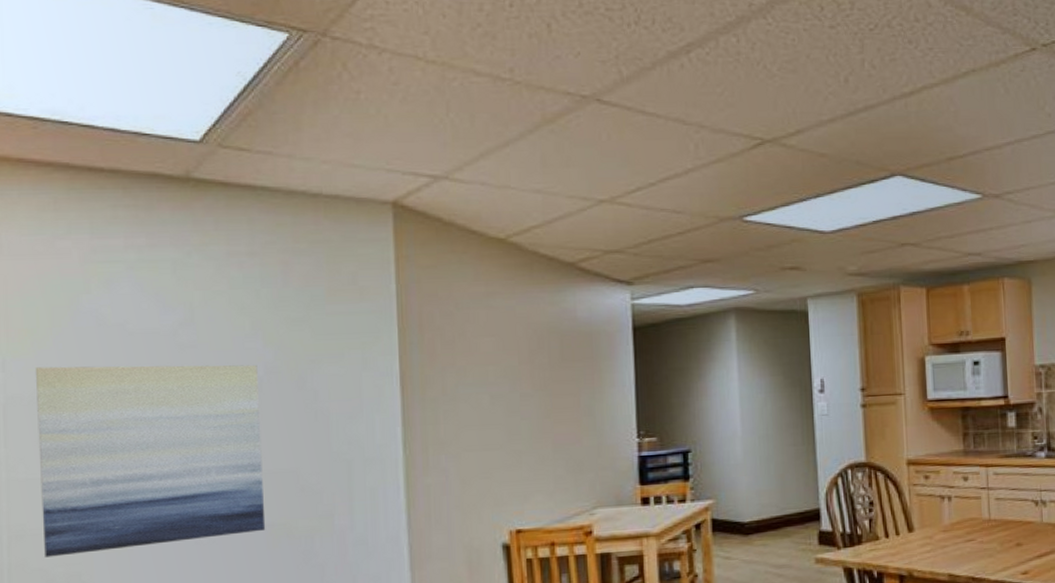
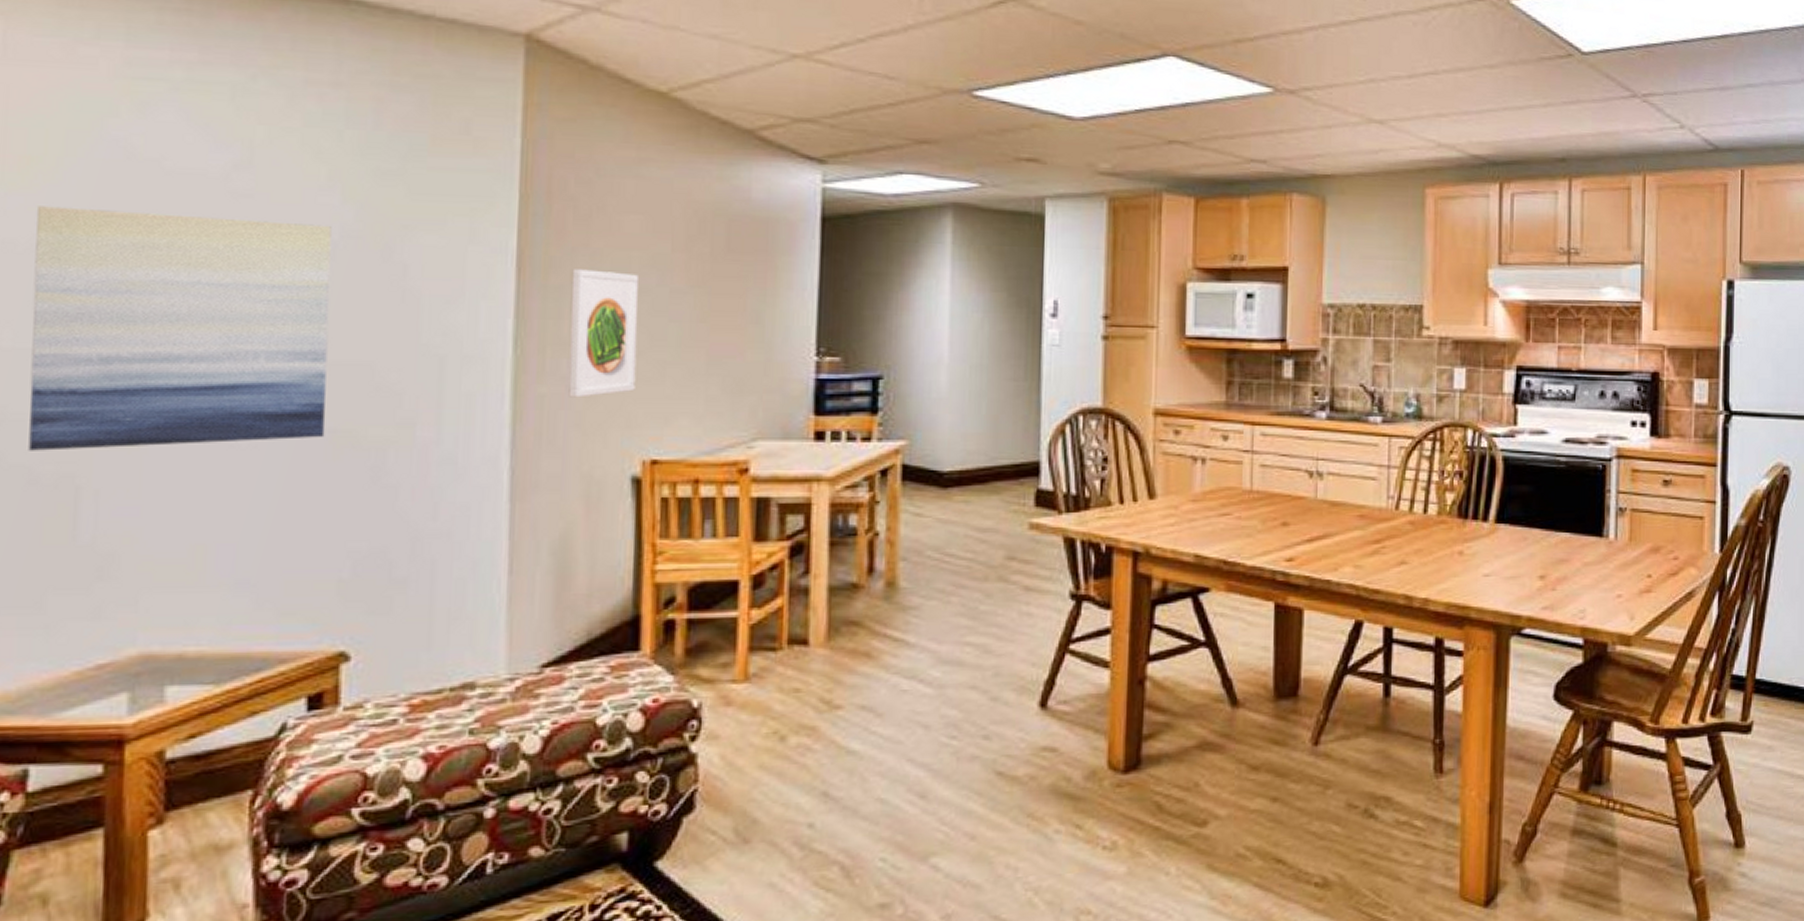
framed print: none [443,383,500,485] -> present [568,269,639,398]

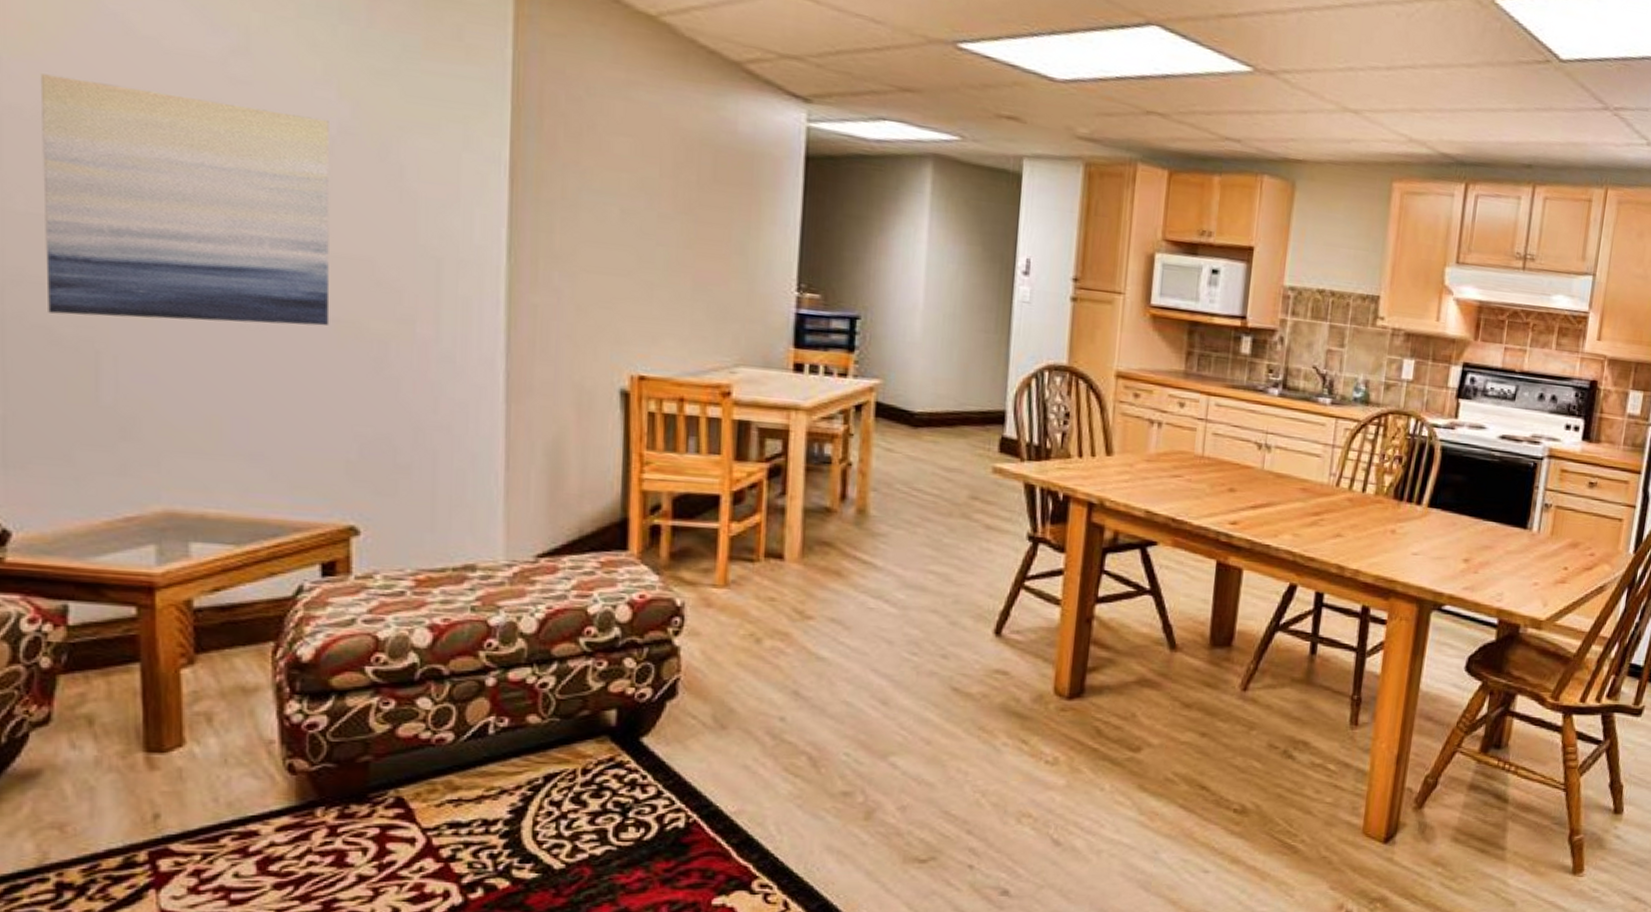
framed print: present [568,269,639,398] -> none [560,185,628,311]

